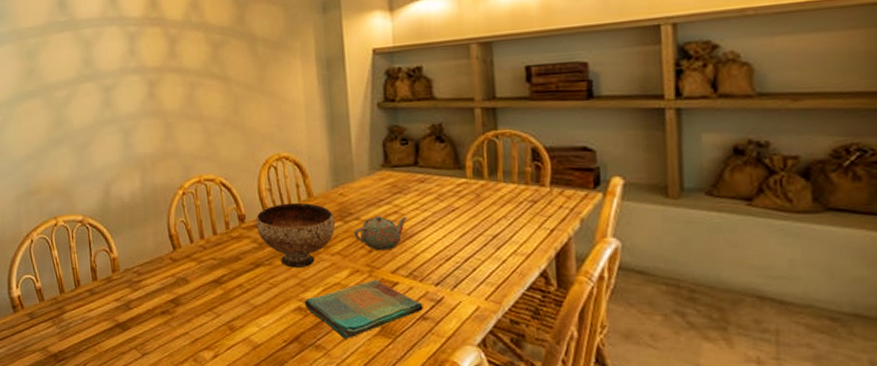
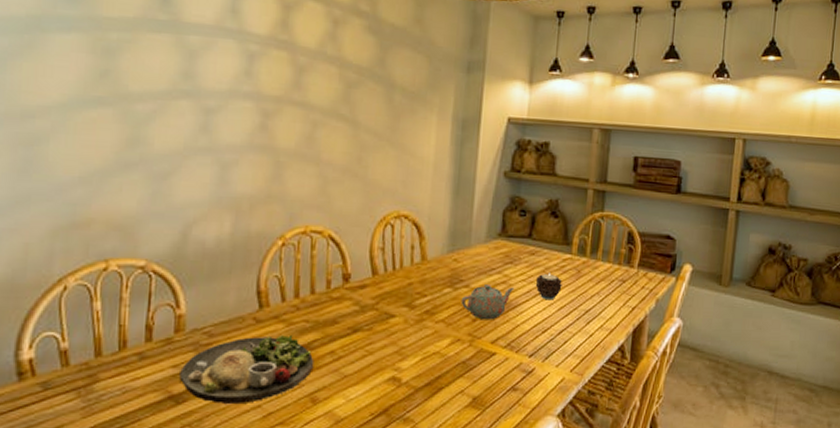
dinner plate: none [121,272,227,330] -> present [179,335,315,404]
bowl: present [256,202,336,268] -> none [361,264,446,334]
dish towel: present [304,280,423,339] -> none [399,350,515,411]
candle: none [429,199,461,228] -> present [535,273,562,301]

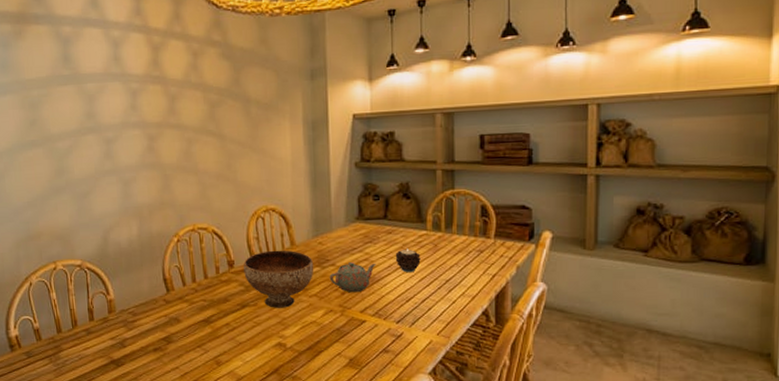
dinner plate: present [179,335,315,404] -> none [116,312,215,366]
bowl: none [361,264,446,334] -> present [244,250,314,308]

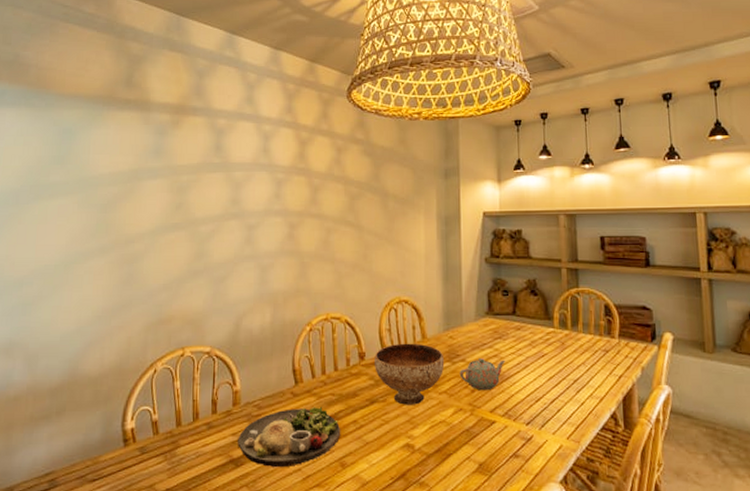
dinner plate: none [116,312,215,366] -> present [238,407,341,467]
candle: present [395,248,421,273] -> none [524,346,549,371]

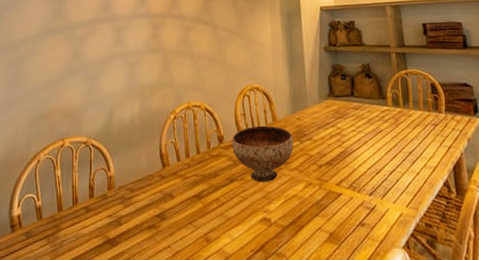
dinner plate: present [238,407,341,467] -> none [113,187,205,245]
teapot: present [459,358,506,391] -> none [307,136,348,166]

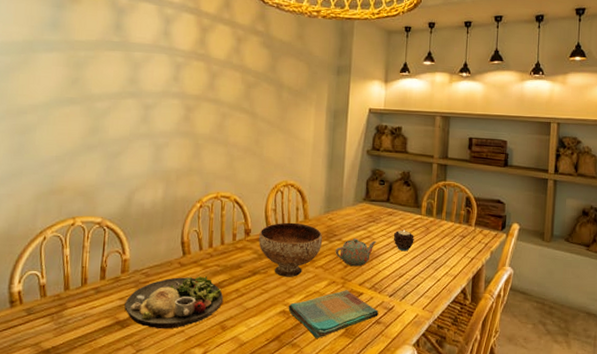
dinner plate: none [113,187,205,245] -> present [124,276,224,328]
dish towel: none [269,191,361,246] -> present [288,290,379,338]
teapot: none [307,136,348,166] -> present [335,238,377,267]
candle: none [363,123,386,146] -> present [393,230,414,252]

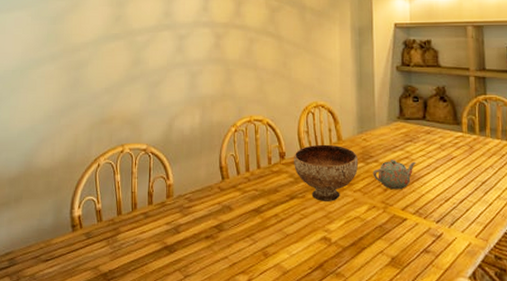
dinner plate: present [124,276,224,328] -> none [171,201,264,254]
dish towel: present [288,290,379,338] -> none [329,215,426,268]
candle: present [393,230,414,252] -> none [433,149,458,173]

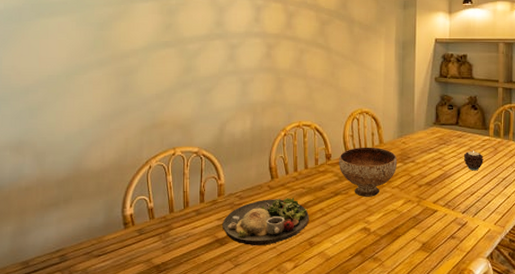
dinner plate: none [171,201,264,254] -> present [222,198,310,245]
teapot: present [372,160,417,190] -> none [409,160,448,186]
candle: none [433,149,458,173] -> present [463,151,484,171]

